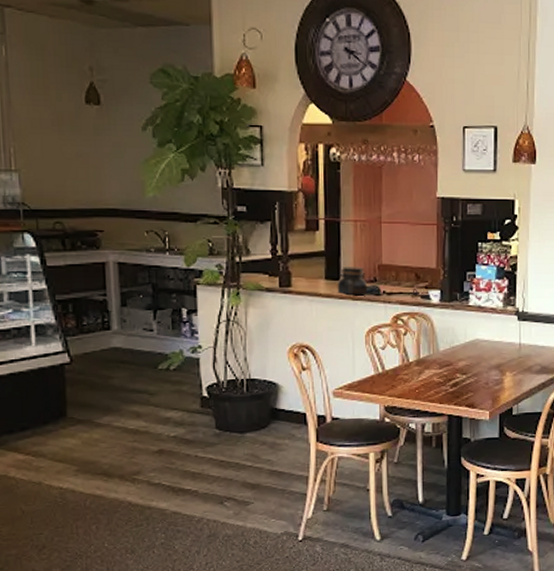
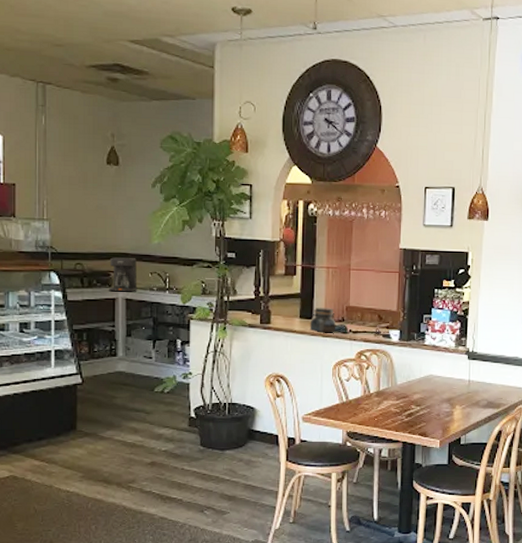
coffee maker: none [95,214,131,255] -> present [109,257,138,292]

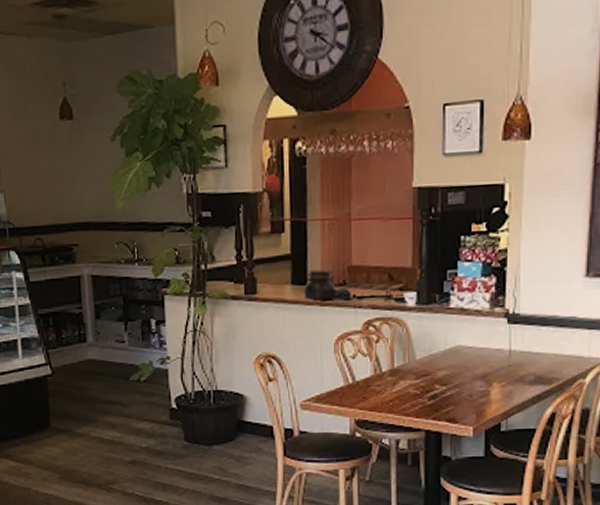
coffee maker: present [109,257,138,292] -> none [70,227,104,269]

